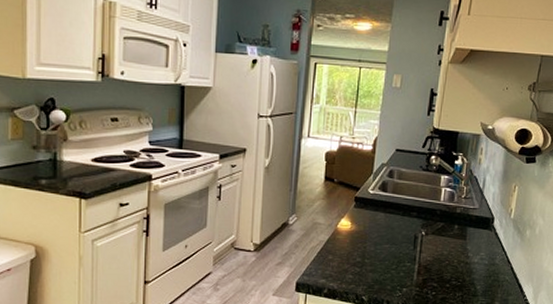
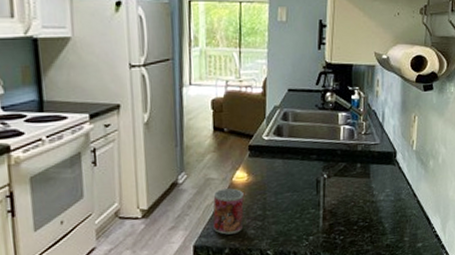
mug: none [316,234,346,276] -> present [213,188,244,235]

